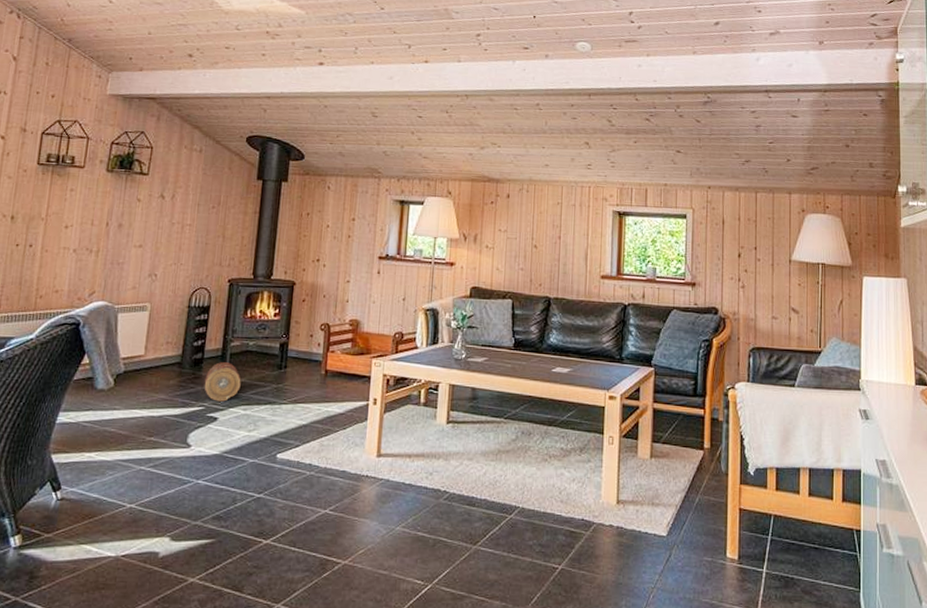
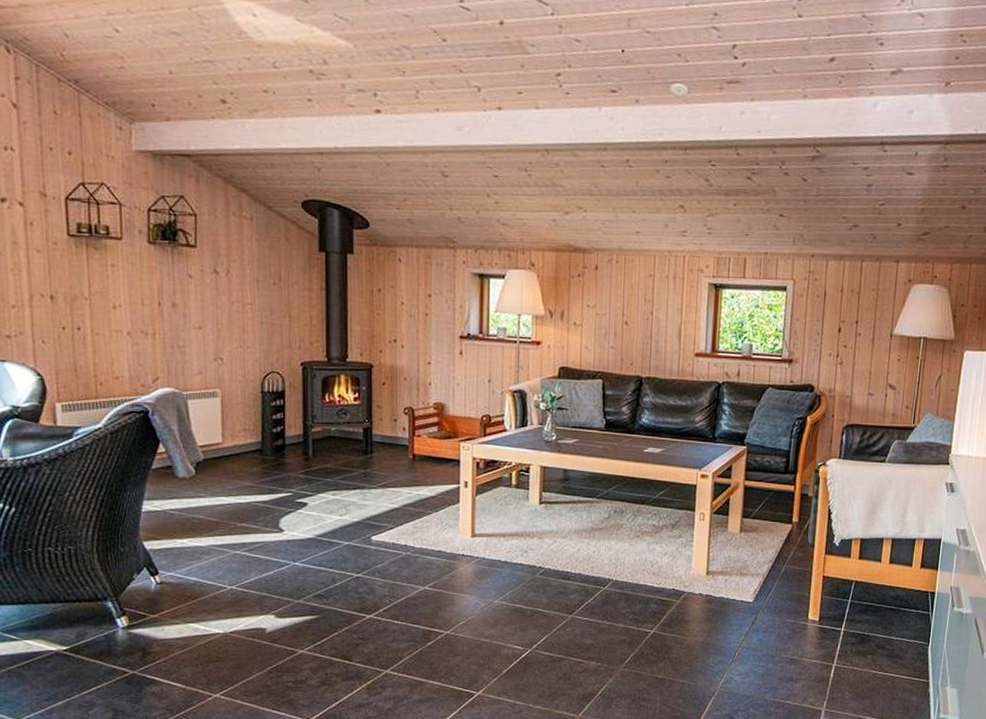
decorative log: present [204,362,241,402] -> none [289,448,327,488]

